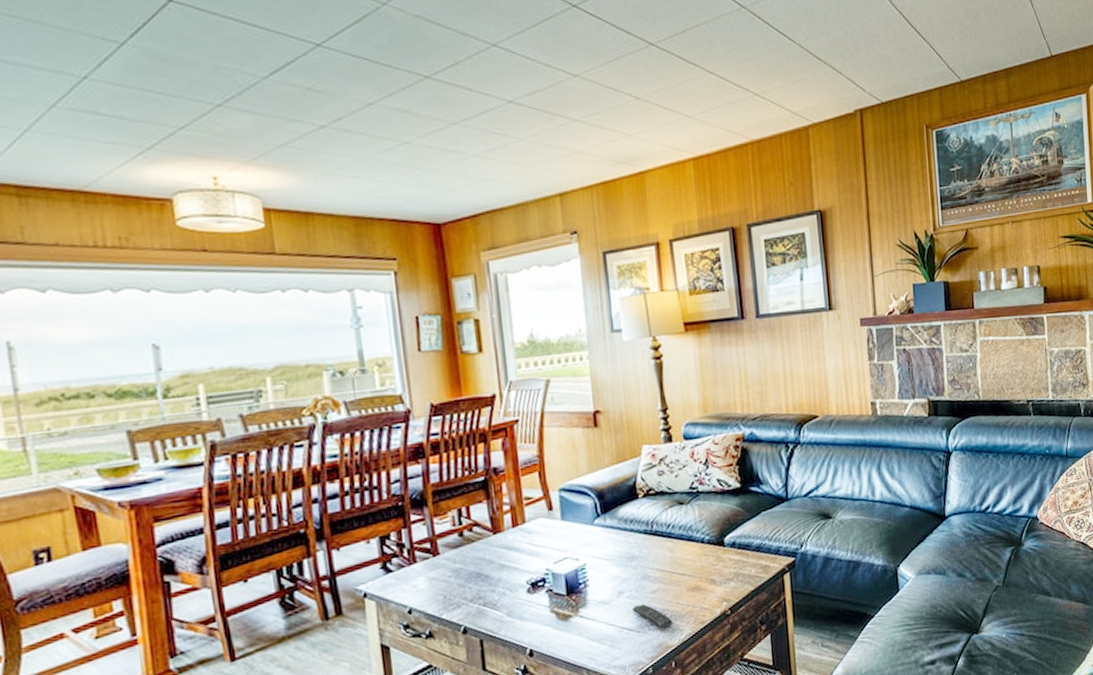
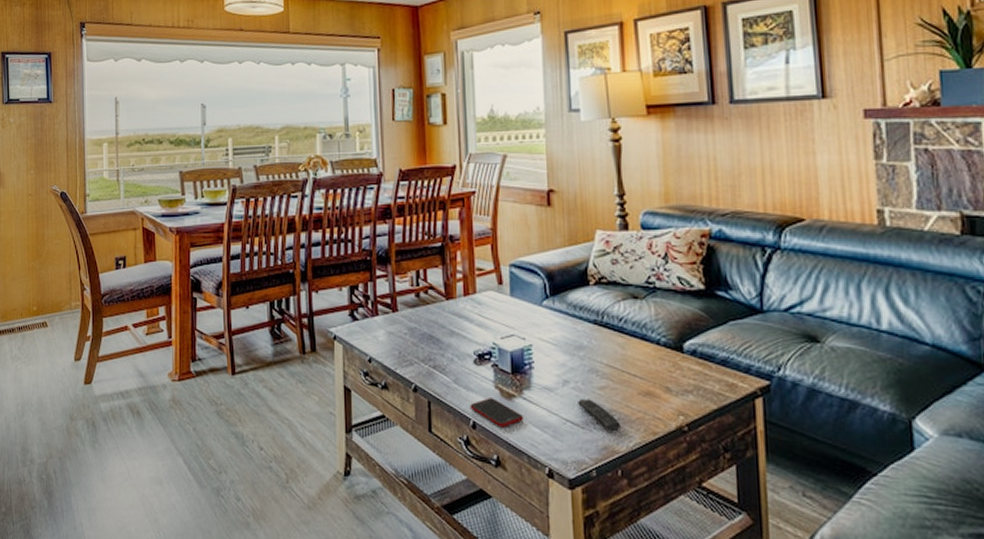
cell phone: none [525,622,581,650] -> present [470,398,523,428]

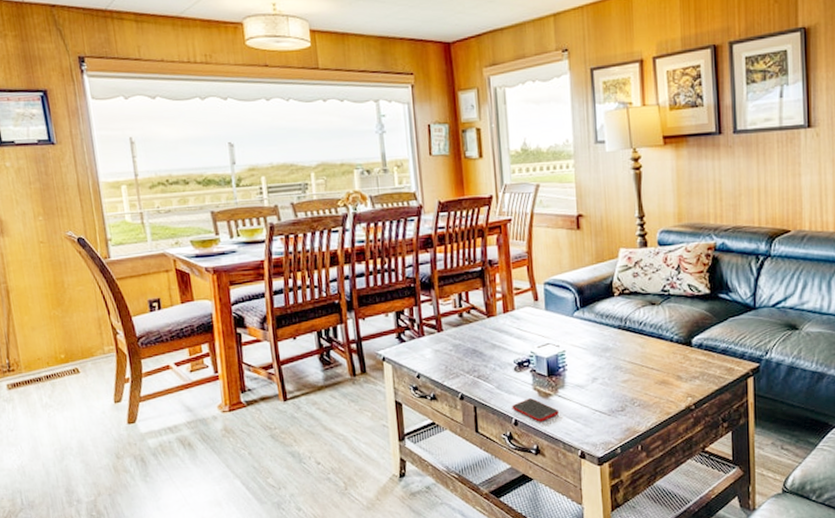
remote control: present [578,399,621,432] -> none [605,391,641,416]

